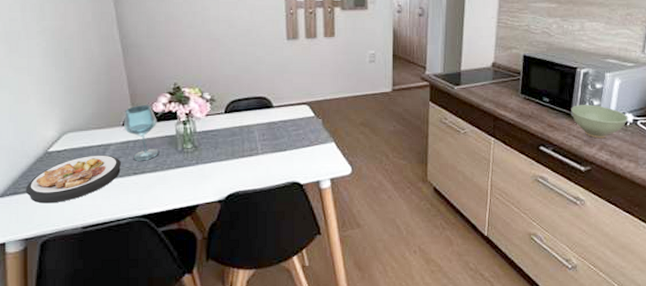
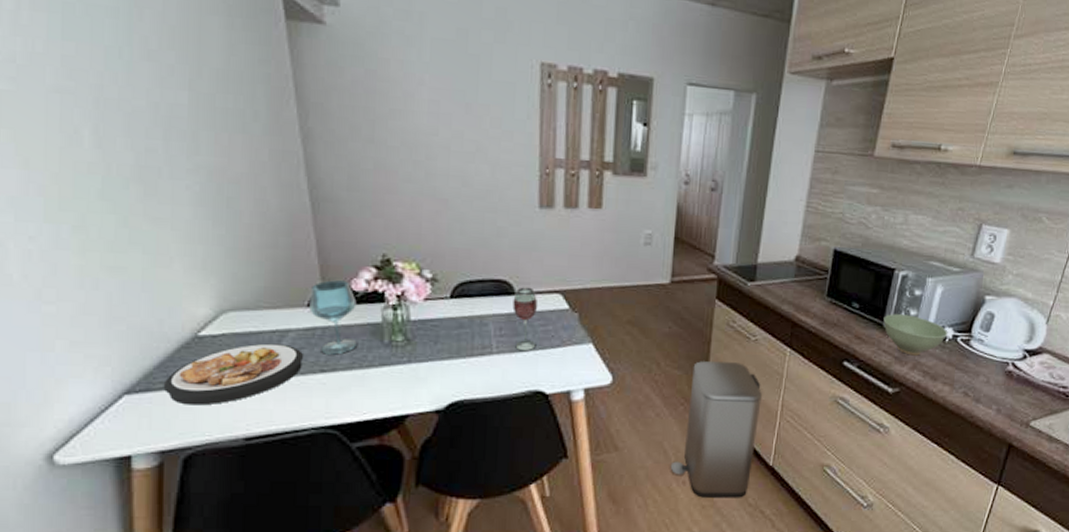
wineglass: none [271,101,291,150] -> present [512,287,538,350]
pedal bin: none [403,152,474,264] -> present [670,361,762,498]

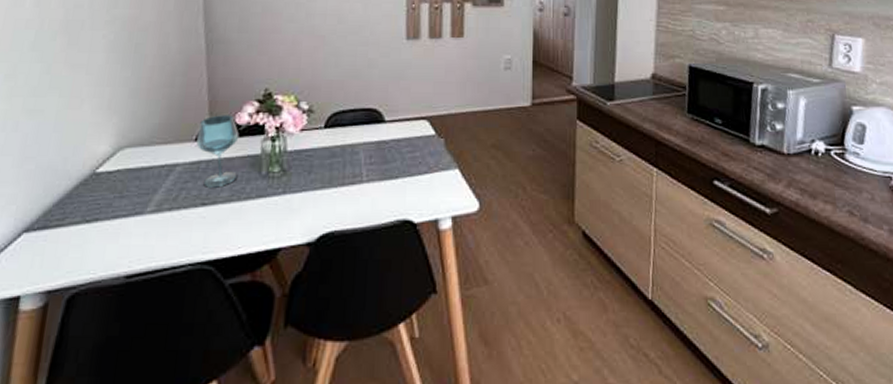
plate: present [163,343,303,406] -> none [58,178,187,242]
wineglass: present [512,287,538,350] -> none [382,115,406,178]
pedal bin: present [670,361,762,498] -> none [543,184,633,338]
bowl: present [883,314,948,356] -> none [749,129,820,172]

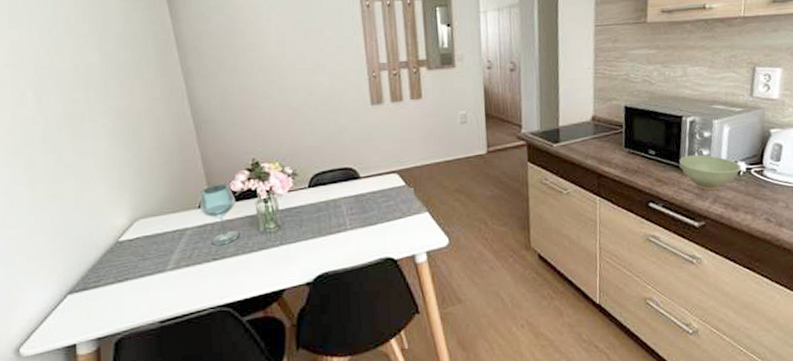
bowl: none [749,129,820,172] -> present [679,155,742,191]

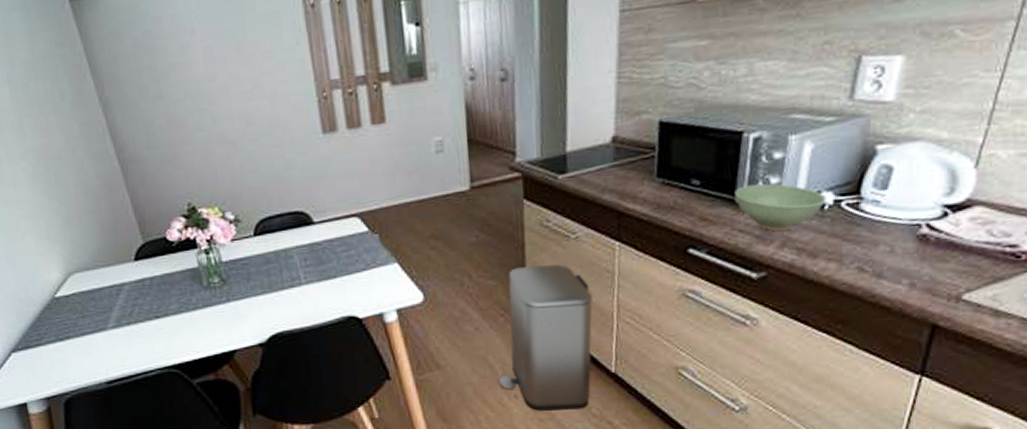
wine glass: present [199,184,239,246] -> none [134,233,181,302]
pedal bin: none [508,214,581,338] -> present [498,264,593,411]

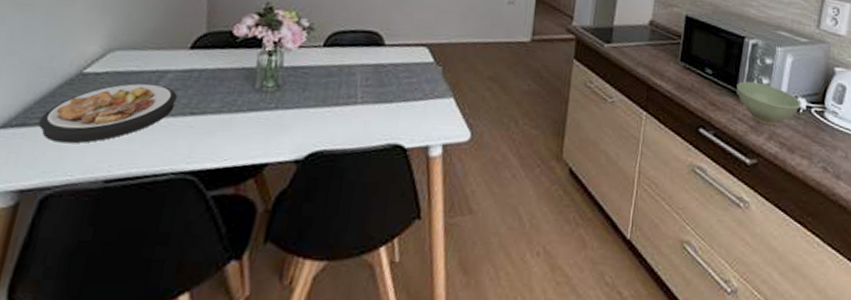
plate: none [37,296,140,358] -> present [38,83,177,144]
pedal bin: present [498,264,593,411] -> none [524,121,619,275]

